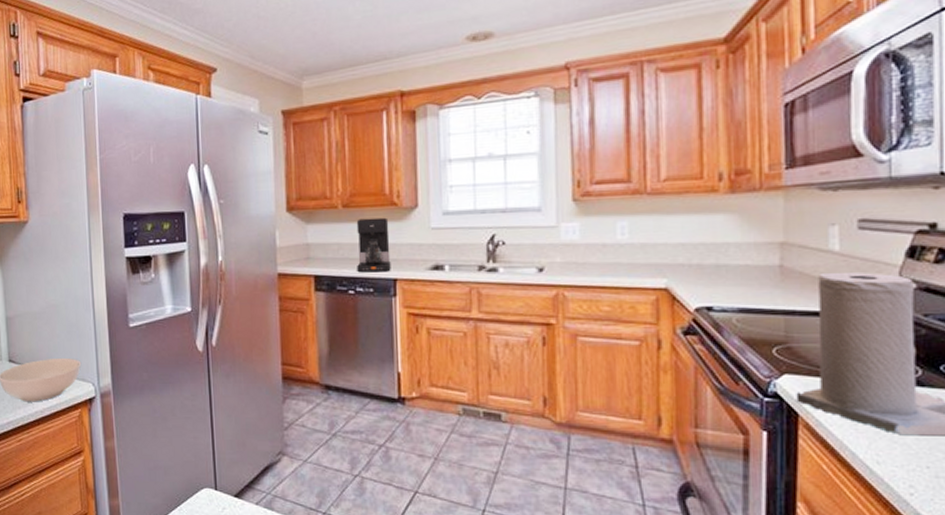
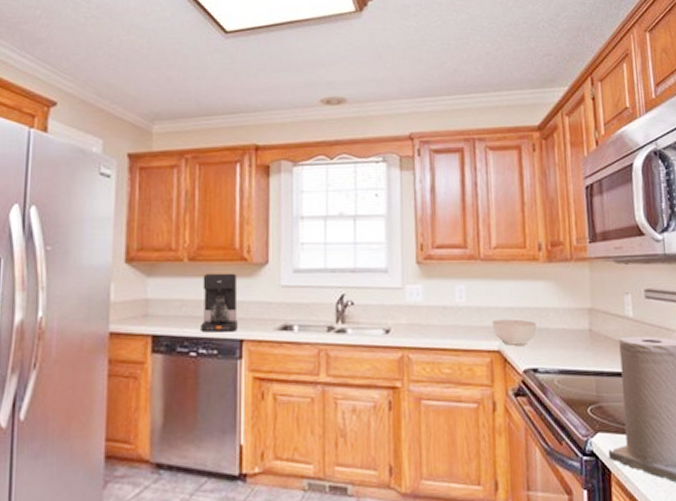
bowl: none [659,255,713,283] -> present [492,319,537,345]

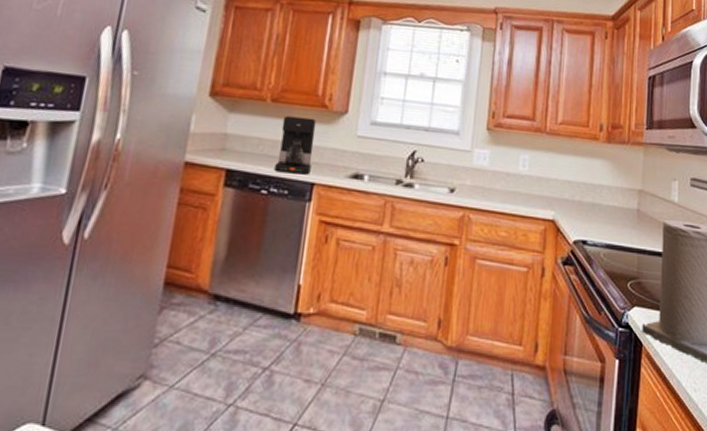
bowl: present [492,319,537,345] -> none [550,190,590,217]

